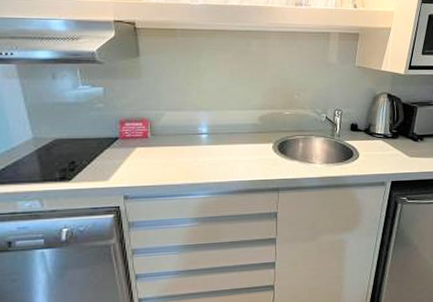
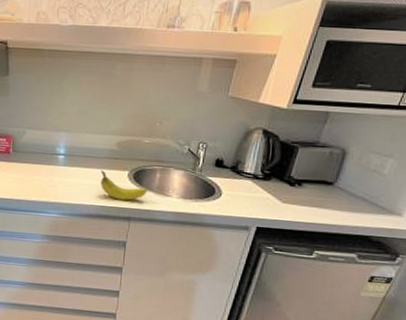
fruit: none [245,145,293,172] -> present [100,170,148,201]

